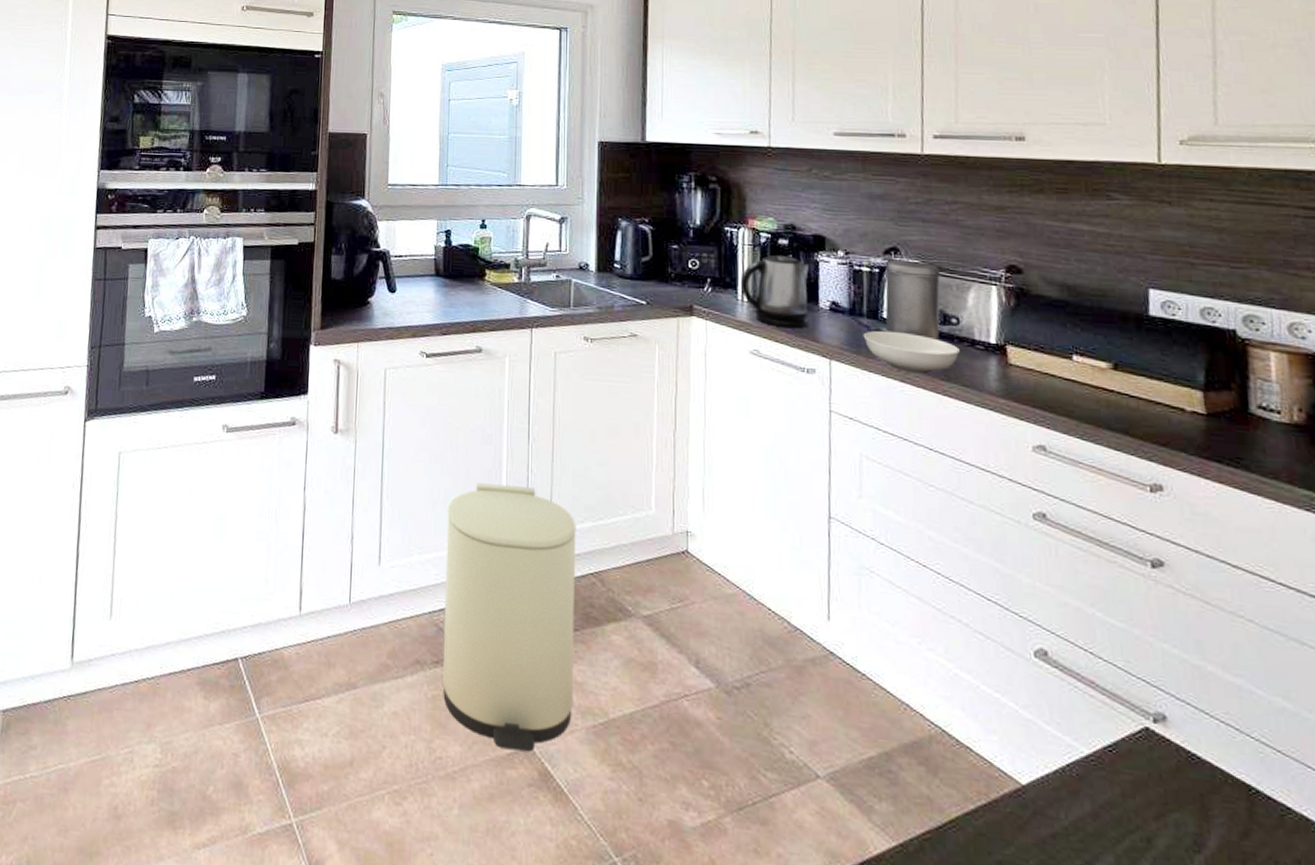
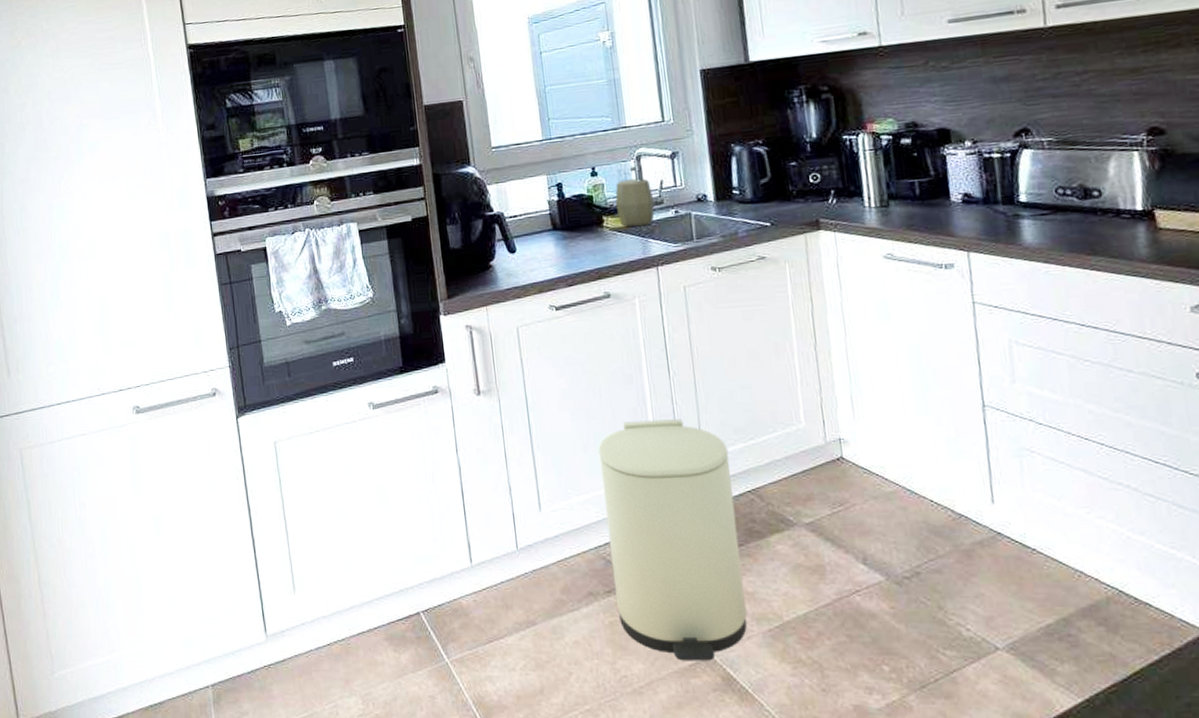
soap dispenser: none [499,224,538,286] -> present [615,164,655,227]
kettle: present [741,255,809,329] -> none [866,155,941,227]
bowl: present [863,330,960,375] -> none [1000,213,1105,254]
canister: present [885,260,941,341] -> none [1016,139,1082,217]

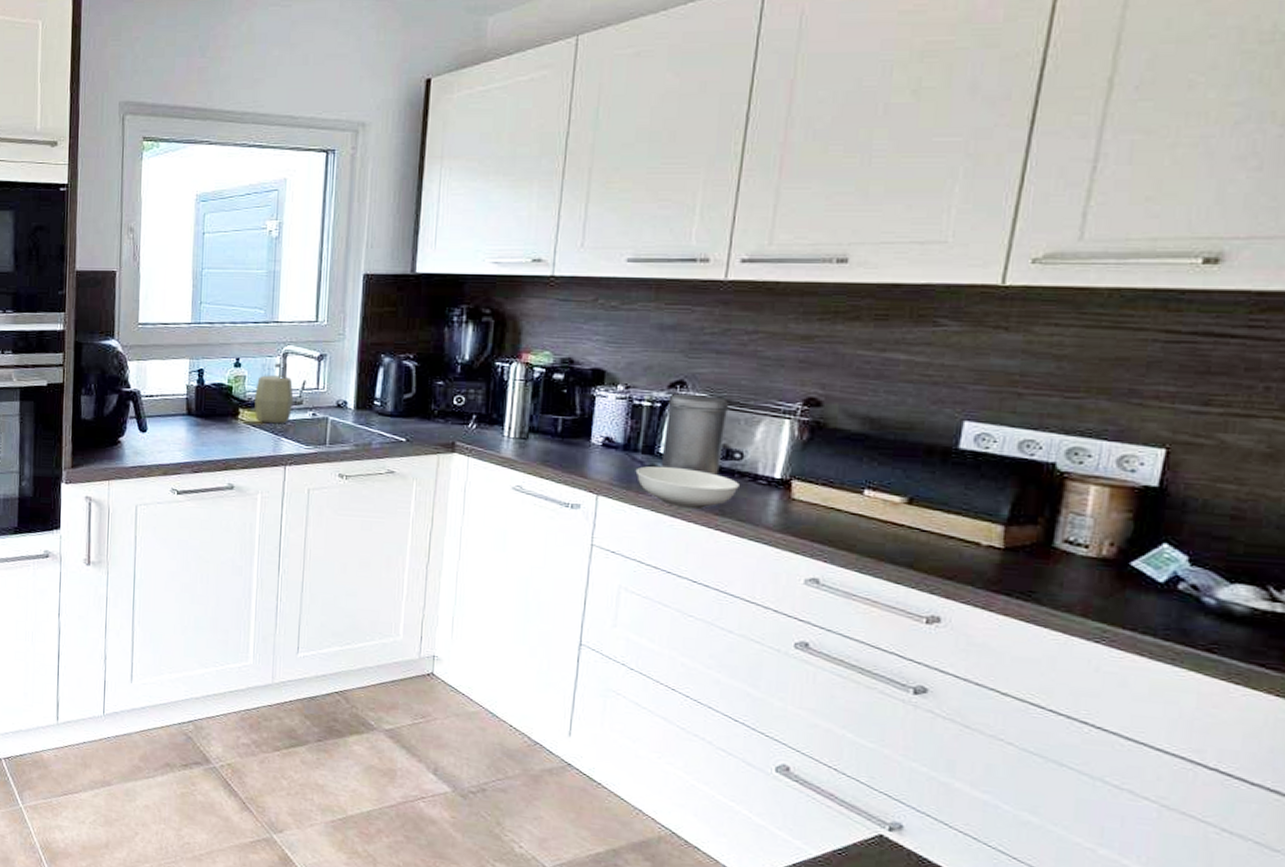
pedal bin: present [598,419,747,661] -> none [190,610,324,841]
bowl: none [1000,213,1105,254] -> present [635,465,740,510]
canister: none [1016,139,1082,217] -> present [661,394,730,476]

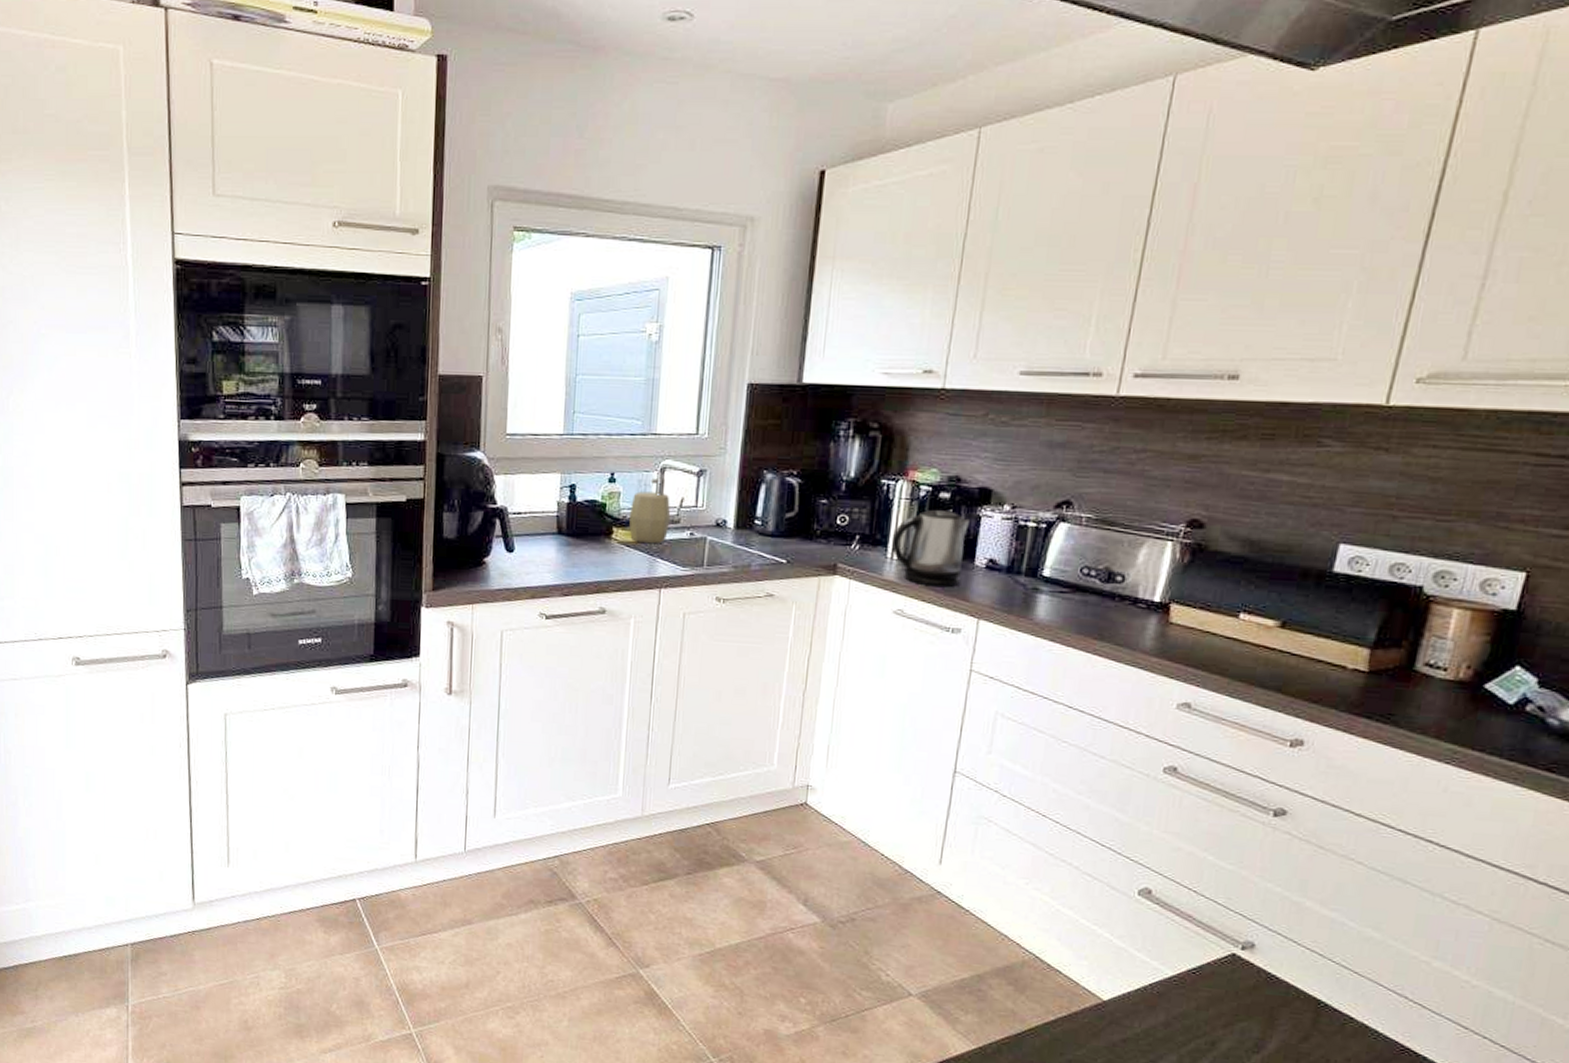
kettle: none [508,391,584,465] -> present [892,510,970,587]
bowl: present [635,465,740,510] -> none [1017,588,1120,634]
canister: present [661,394,730,476] -> none [1043,515,1114,600]

